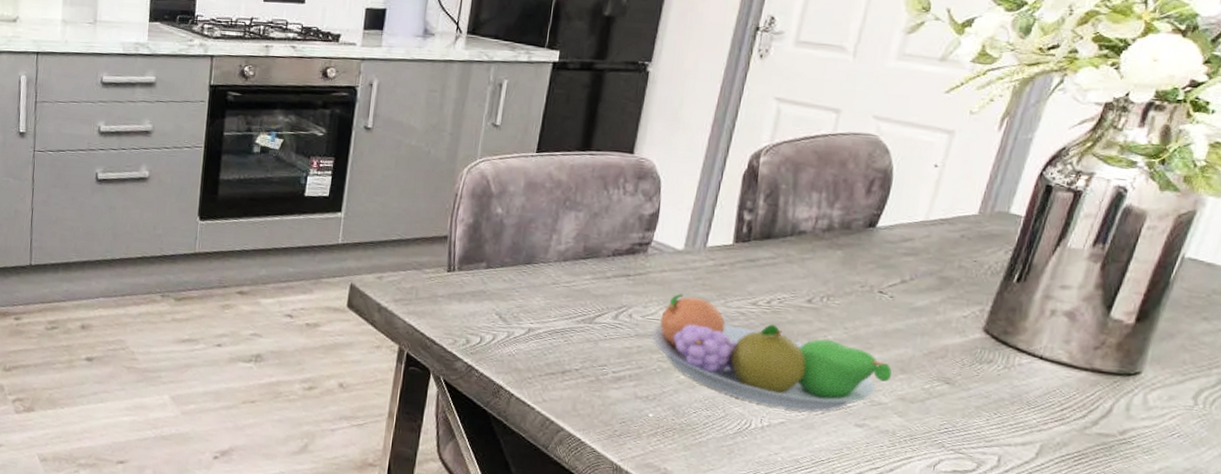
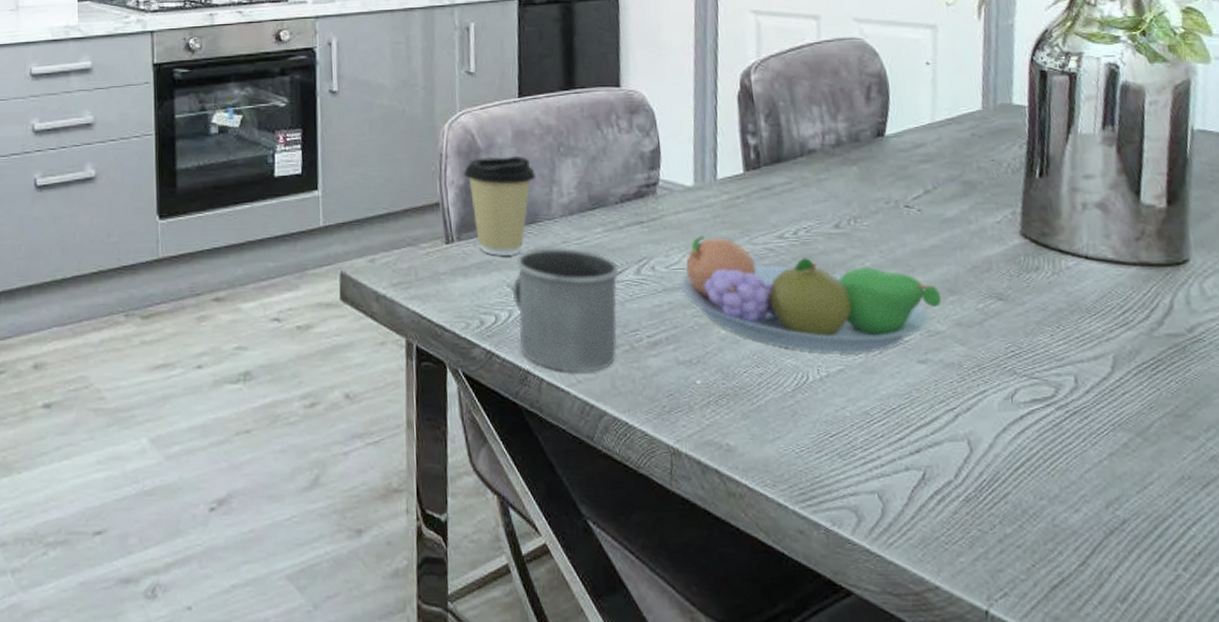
coffee cup: none [474,202,539,289] -> present [464,155,536,256]
mug: none [498,286,599,395] -> present [512,248,620,372]

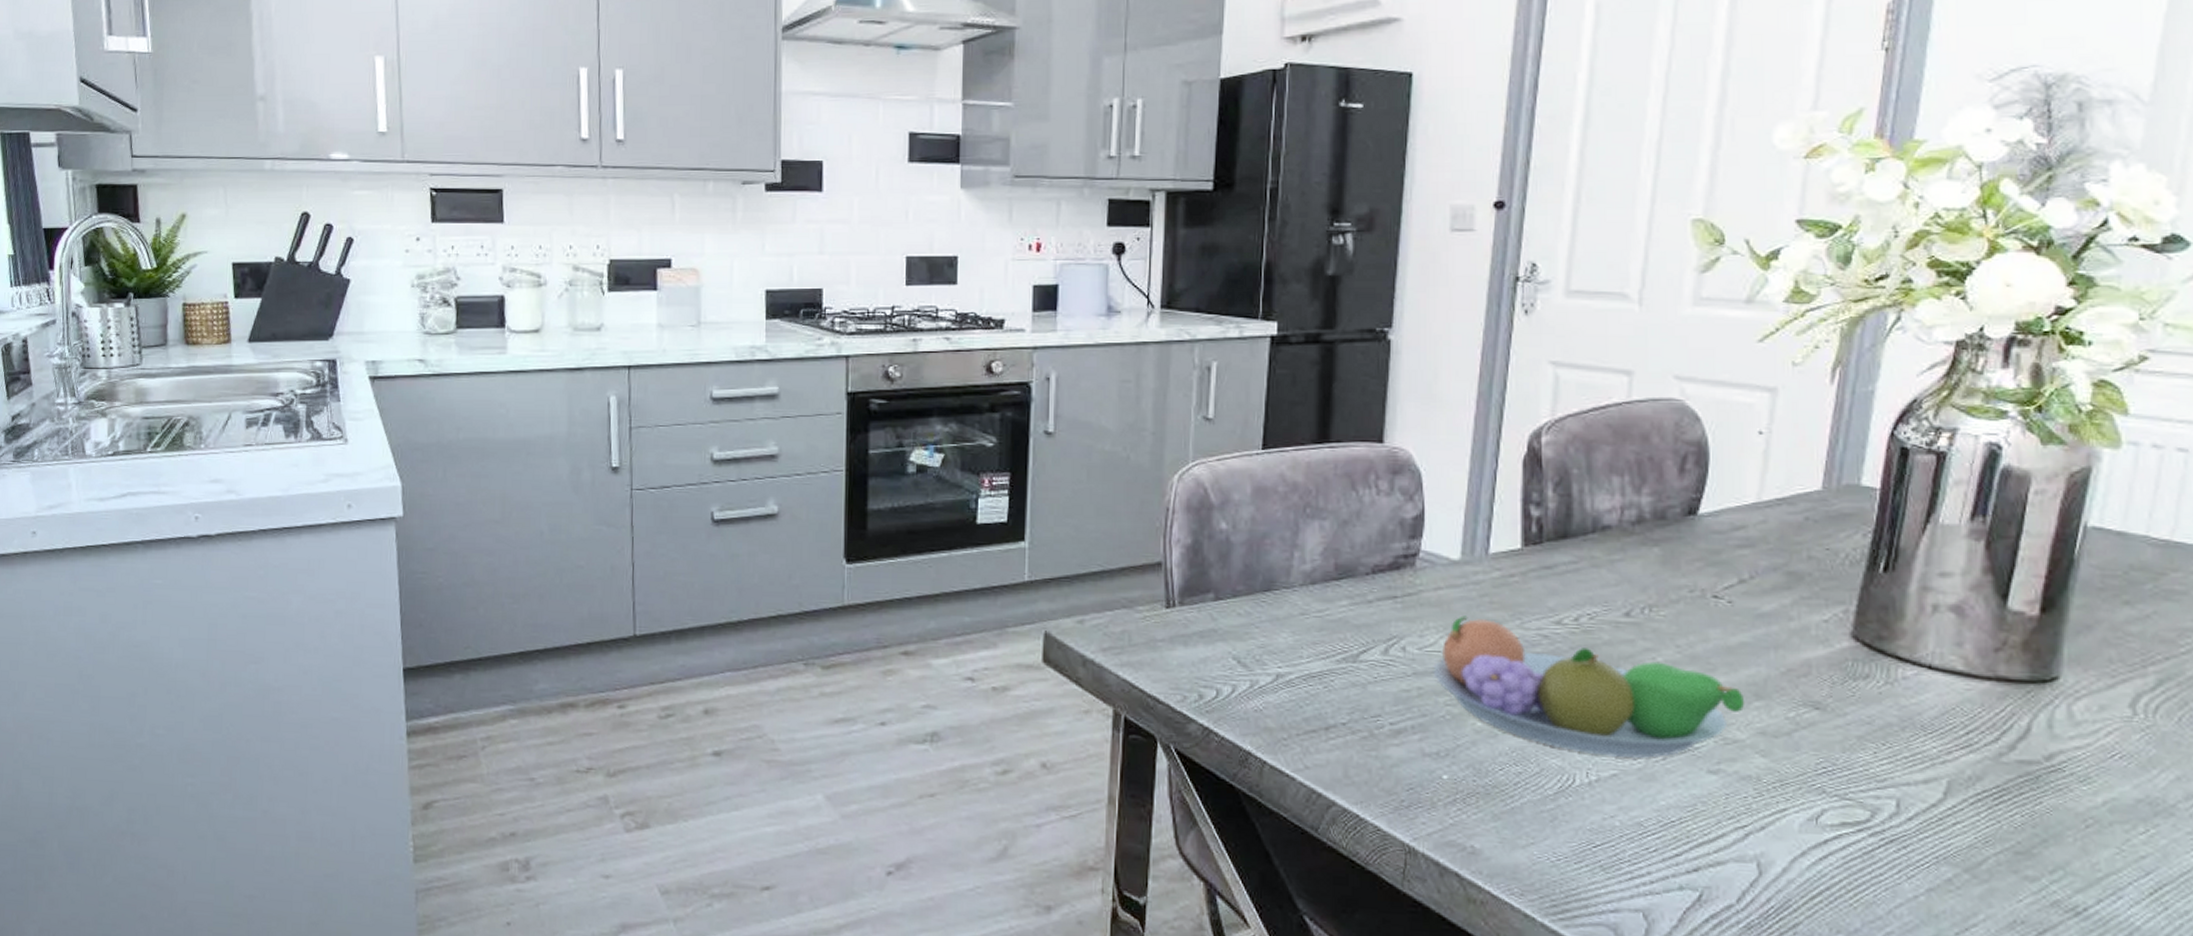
coffee cup: present [464,155,536,256] -> none [1192,514,1275,625]
mug: present [512,248,620,372] -> none [1238,619,1364,758]

